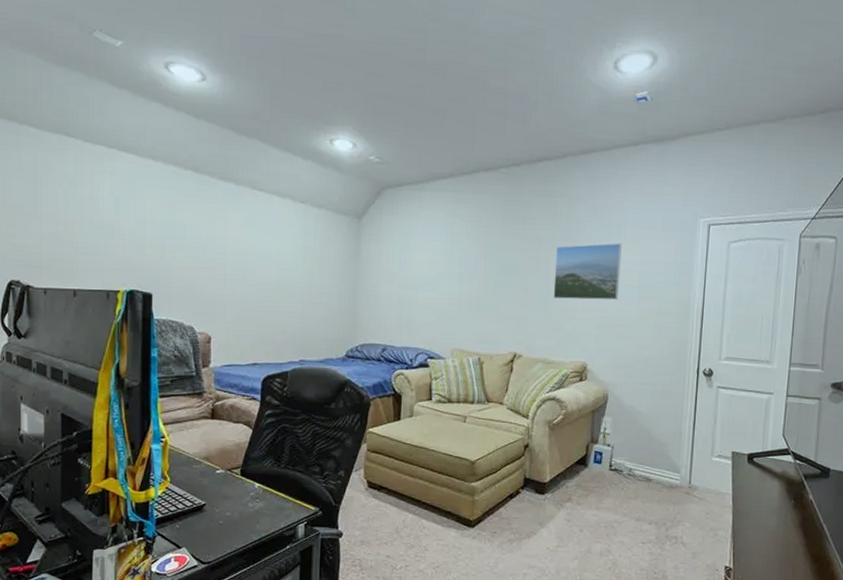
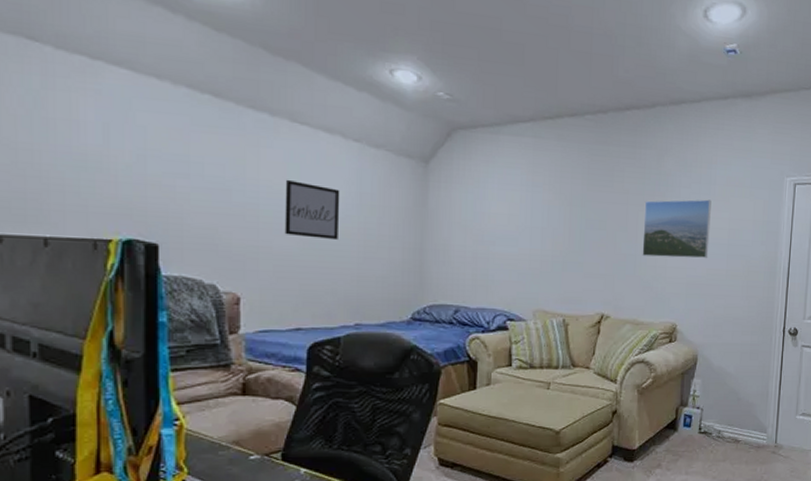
wall art: none [245,237,289,288] -> present [284,179,340,241]

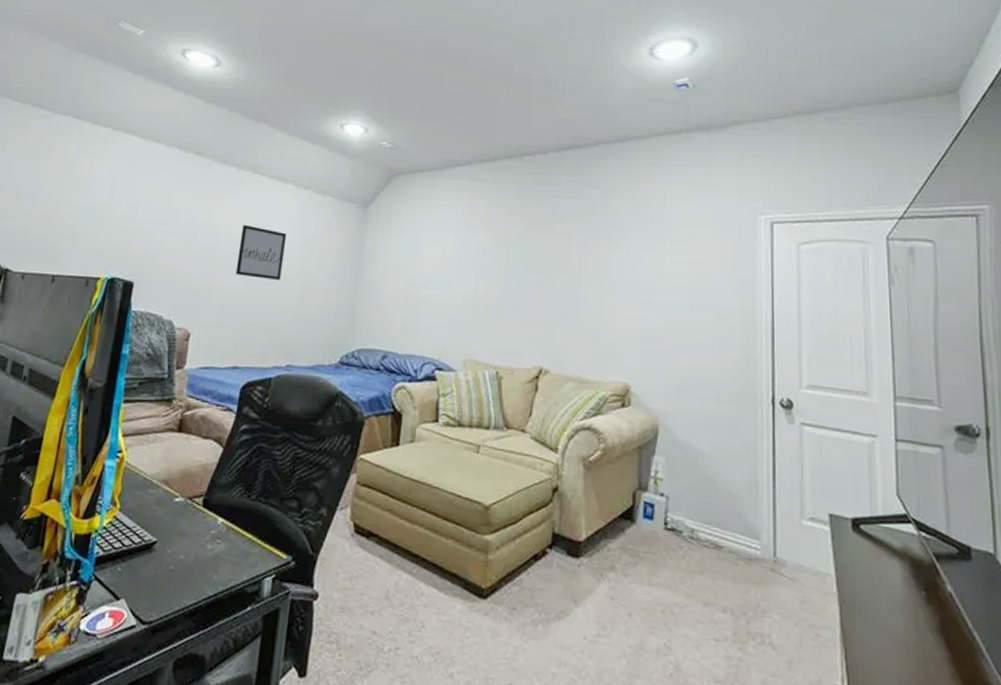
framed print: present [642,199,711,259] -> none [586,240,667,308]

